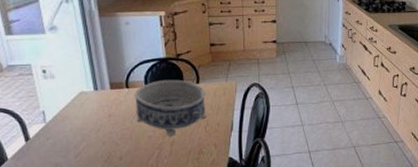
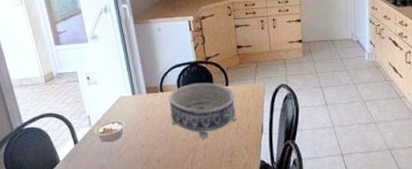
legume: none [48,116,86,140] -> present [93,120,126,143]

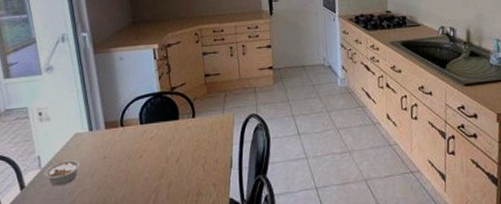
decorative bowl: present [168,82,238,139] -> none [129,114,205,178]

